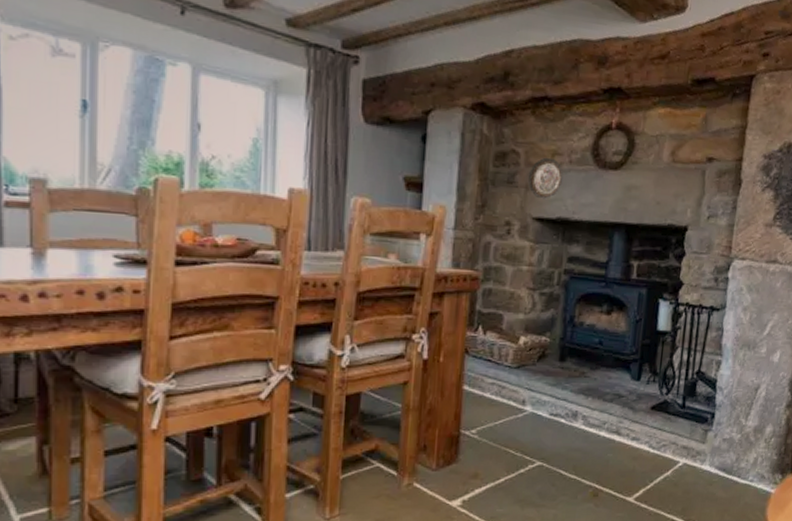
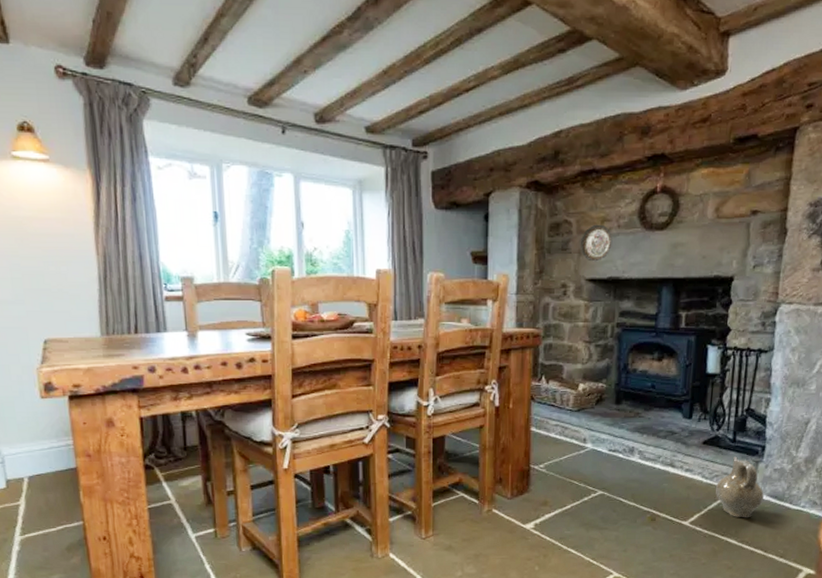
ceramic jug: none [662,424,712,494] -> present [715,456,764,518]

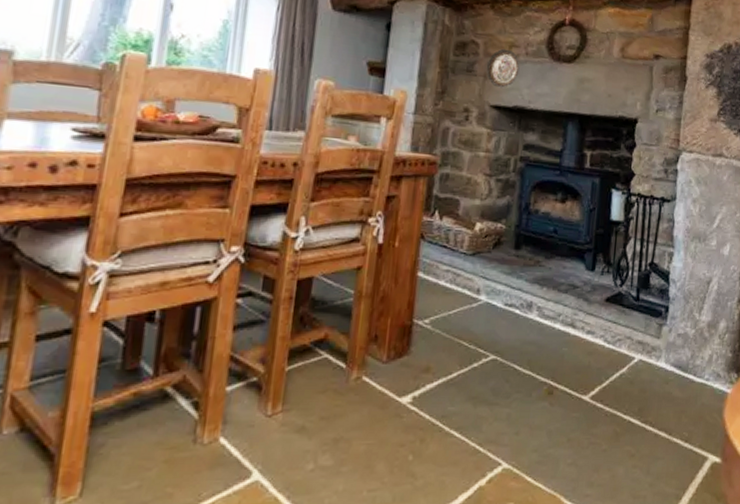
ceramic jug: present [715,456,764,518] -> none [618,317,668,393]

